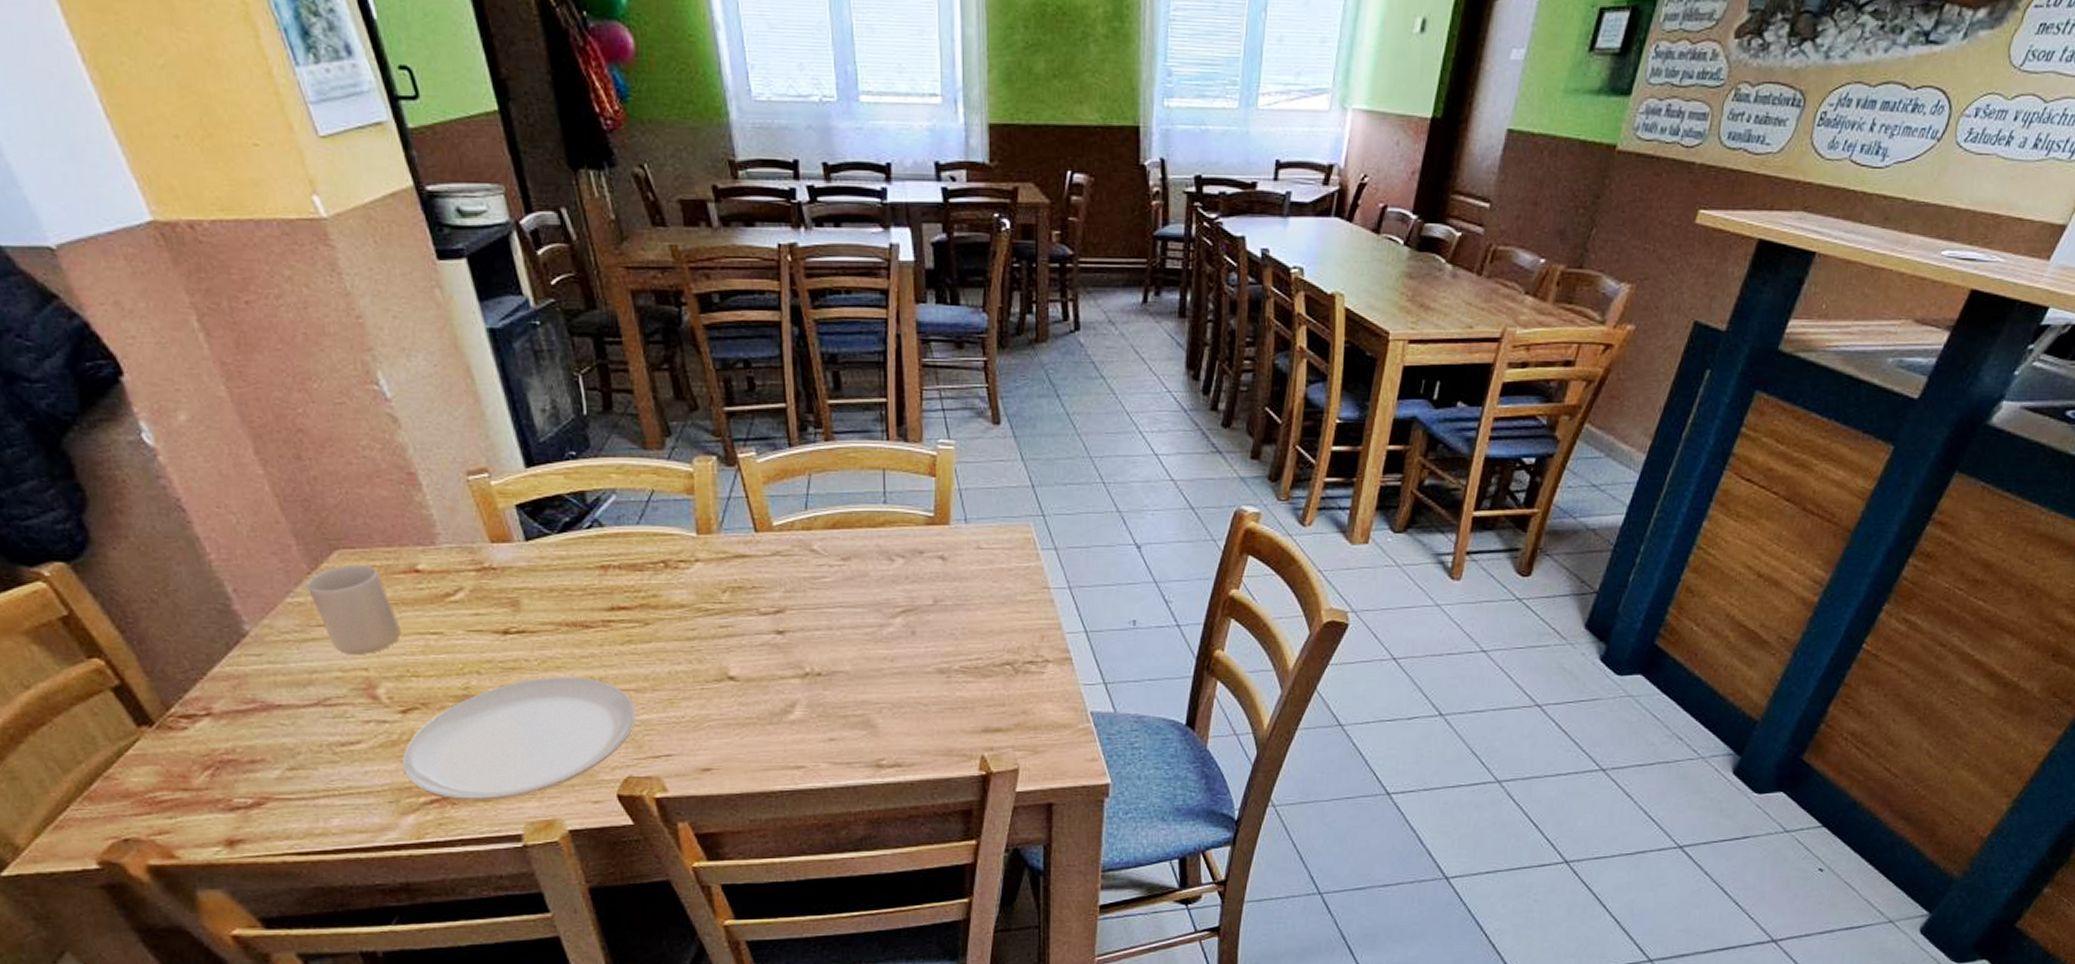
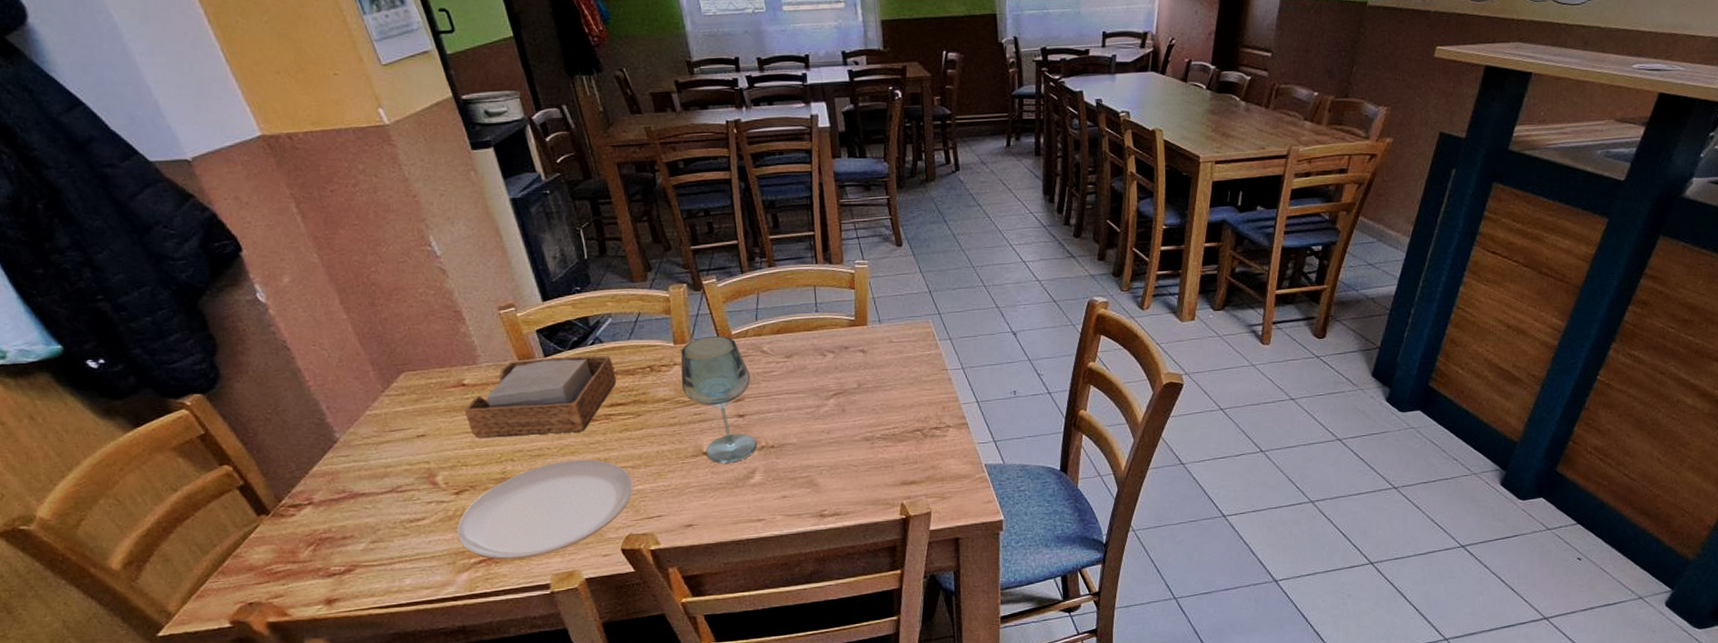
cup: present [307,564,401,654] -> none [381,382,453,451]
napkin holder: none [416,542,620,643] -> present [464,355,617,438]
wine glass: none [704,527,800,692] -> present [680,336,758,464]

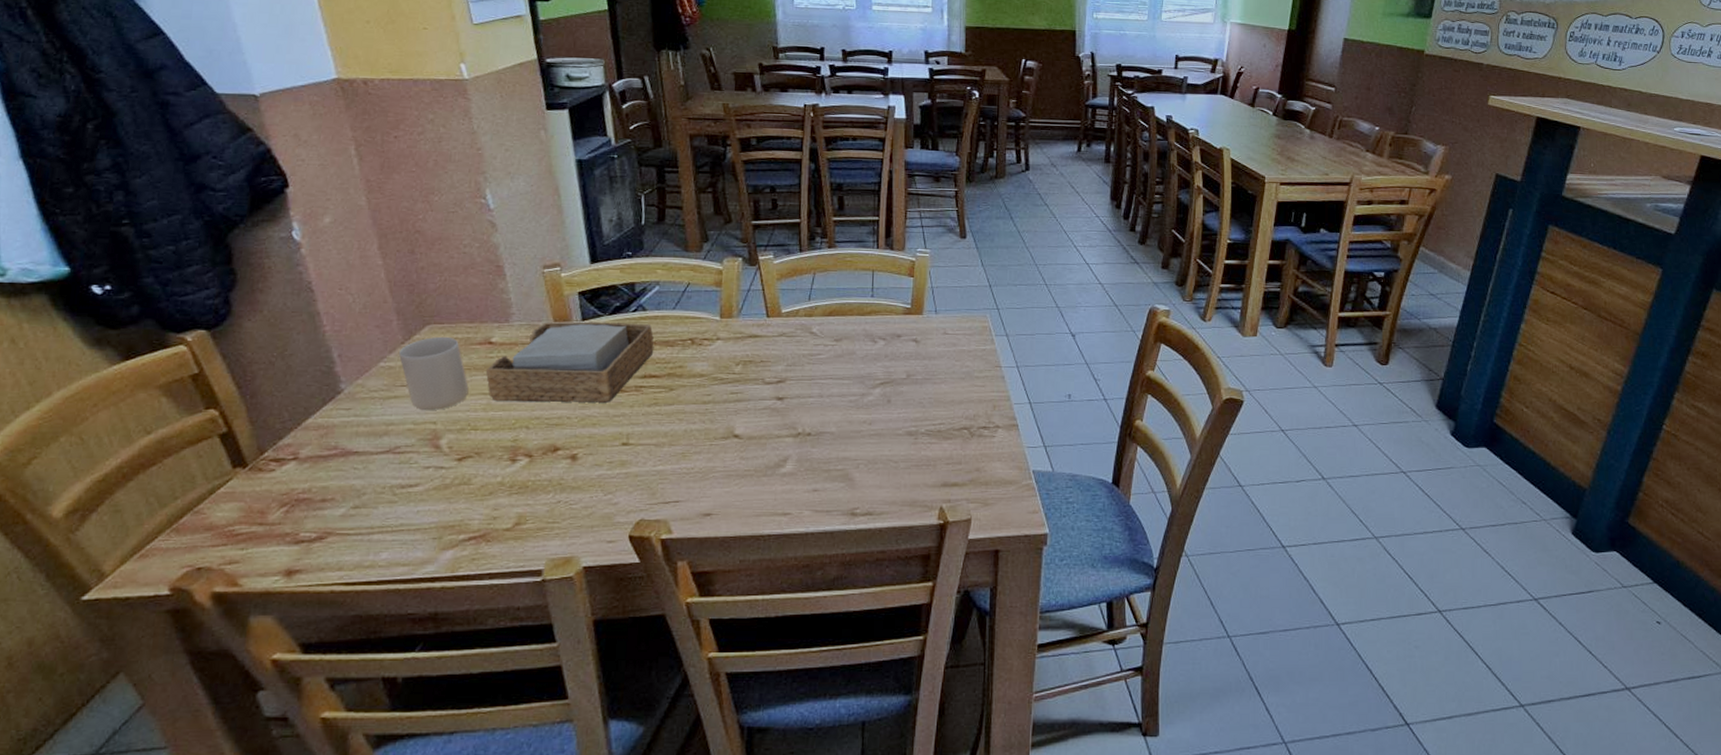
cup: none [381,382,453,451] -> present [399,336,469,410]
plate: present [457,459,633,560] -> none [450,432,654,539]
wine glass: present [680,336,758,464] -> none [721,313,796,449]

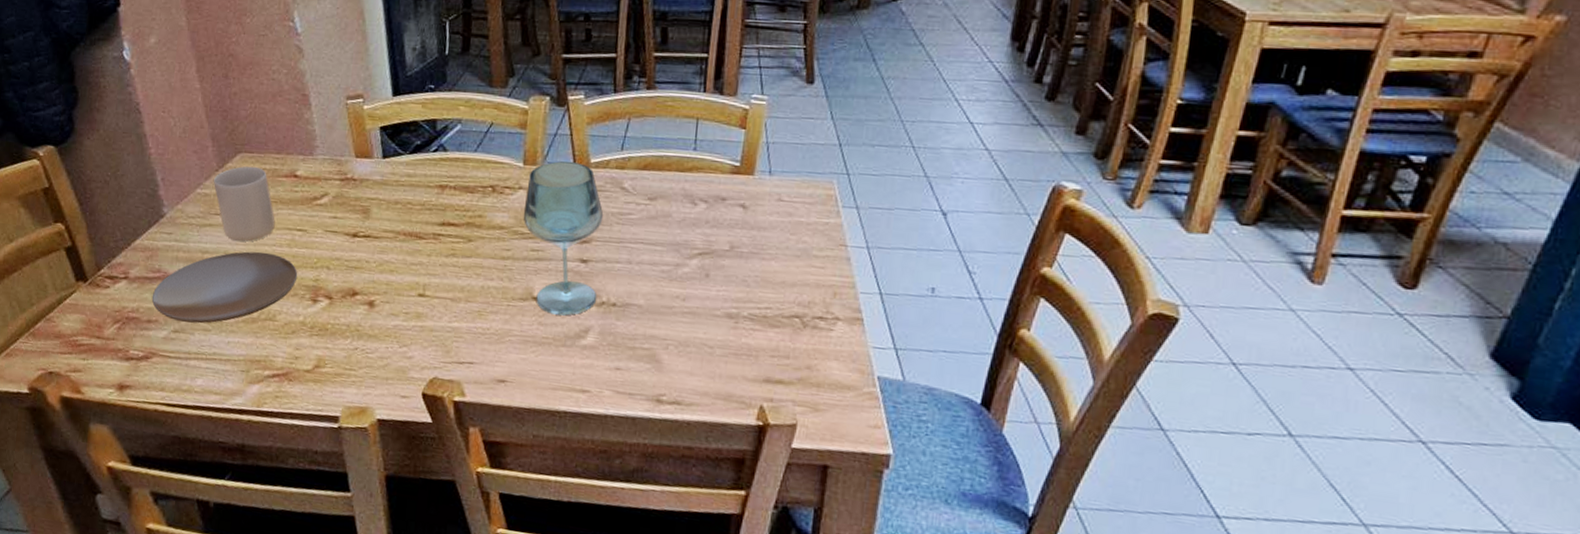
plate: none [326,418,495,496] -> present [151,251,298,324]
napkin holder: present [485,321,654,403] -> none [290,157,454,249]
wine glass: none [721,313,796,449] -> present [522,161,604,316]

